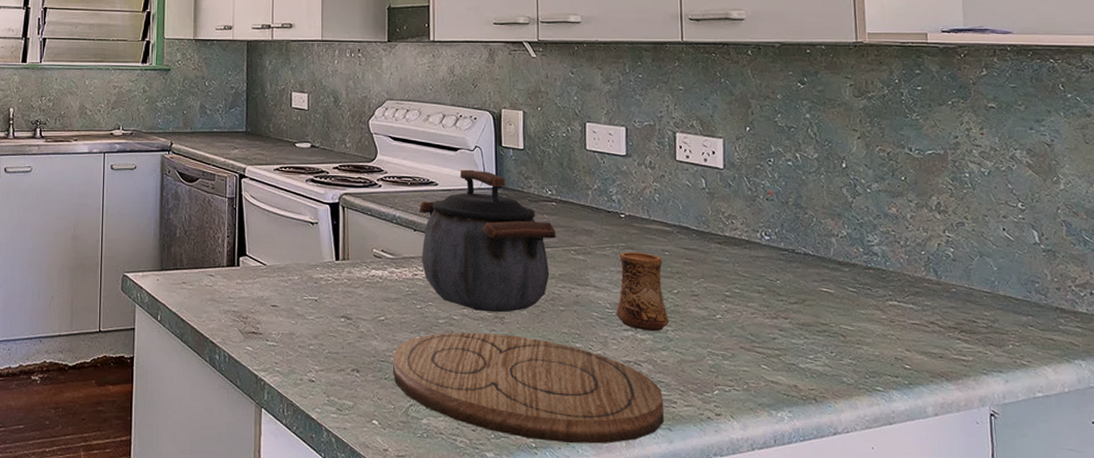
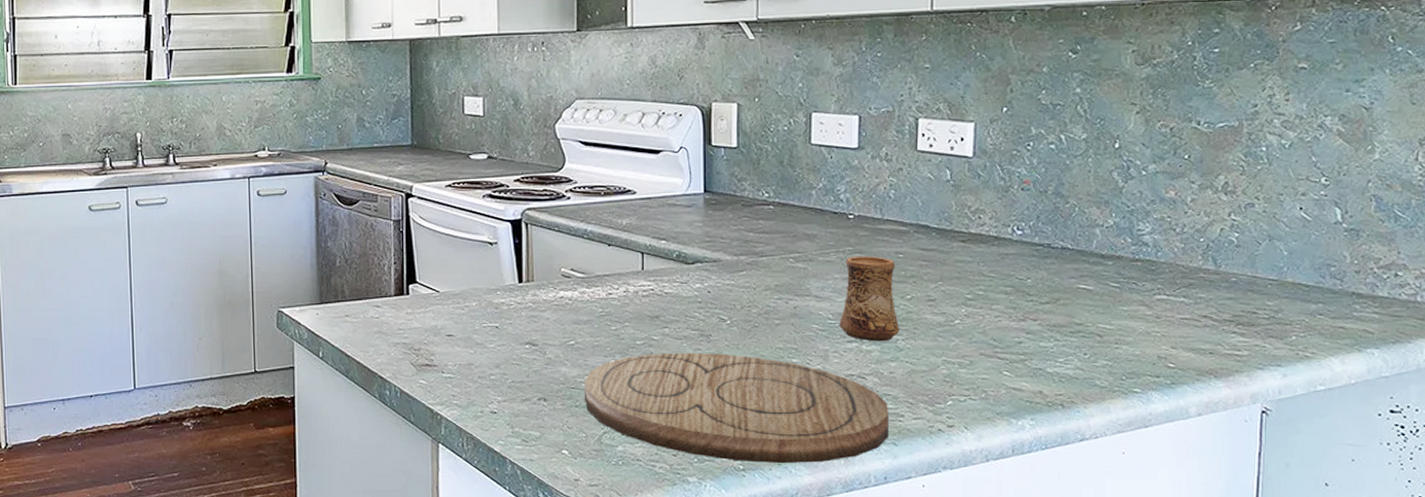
kettle: present [419,169,556,313] -> none [614,174,772,330]

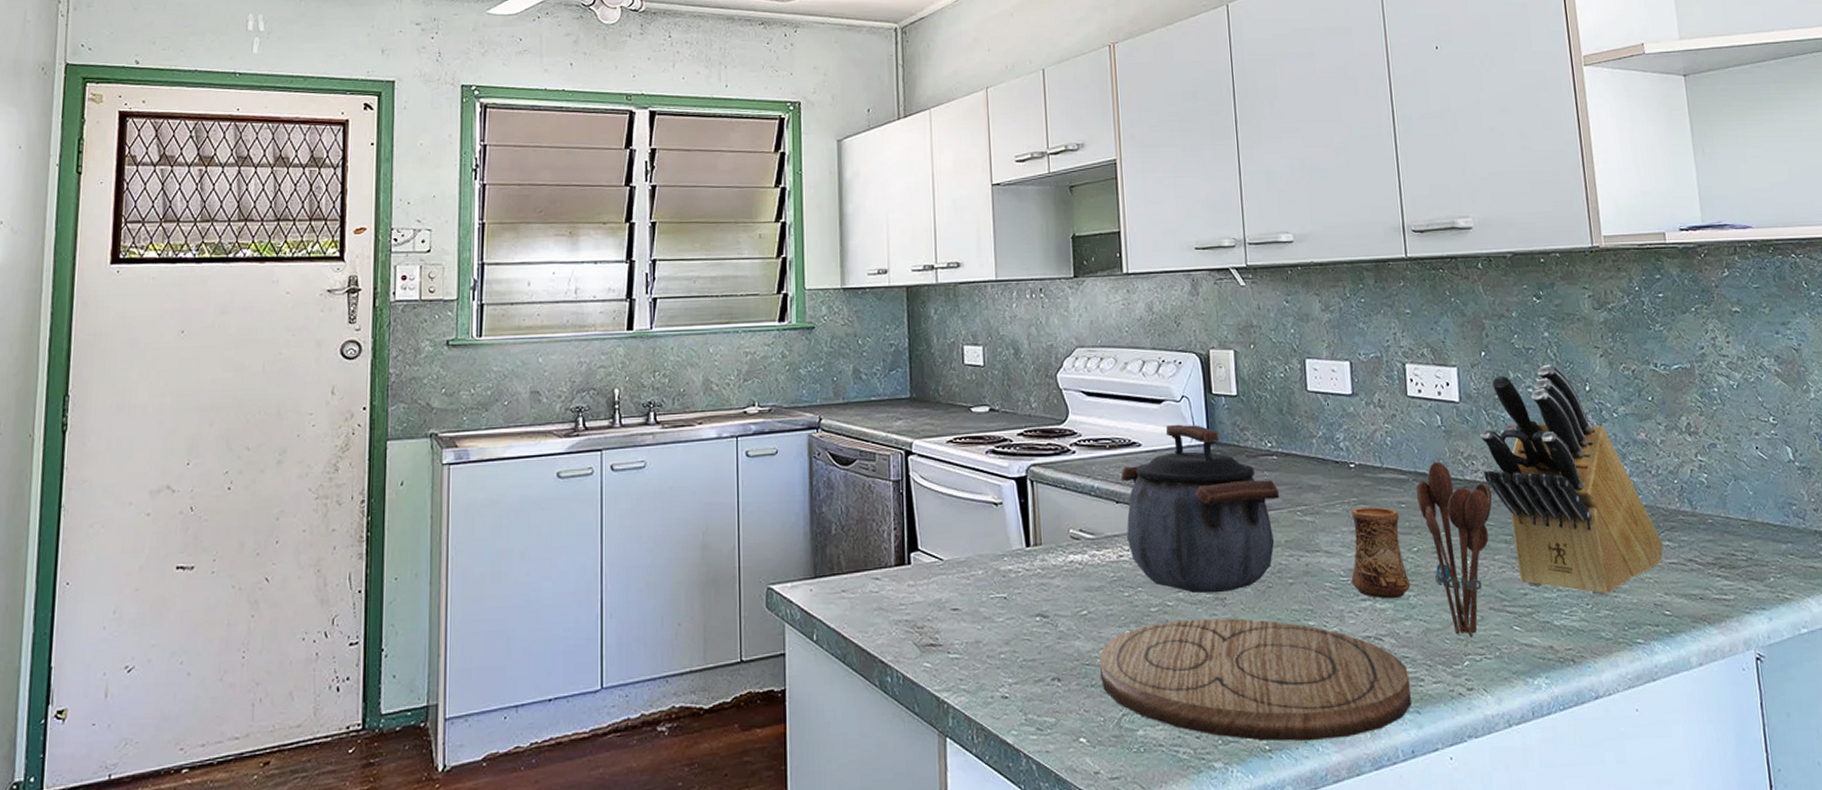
kettle: none [614,174,772,330] -> present [1120,424,1279,594]
utensil holder: none [915,214,996,380] -> present [1416,461,1492,637]
knife block: none [990,120,1178,347] -> present [1479,364,1664,596]

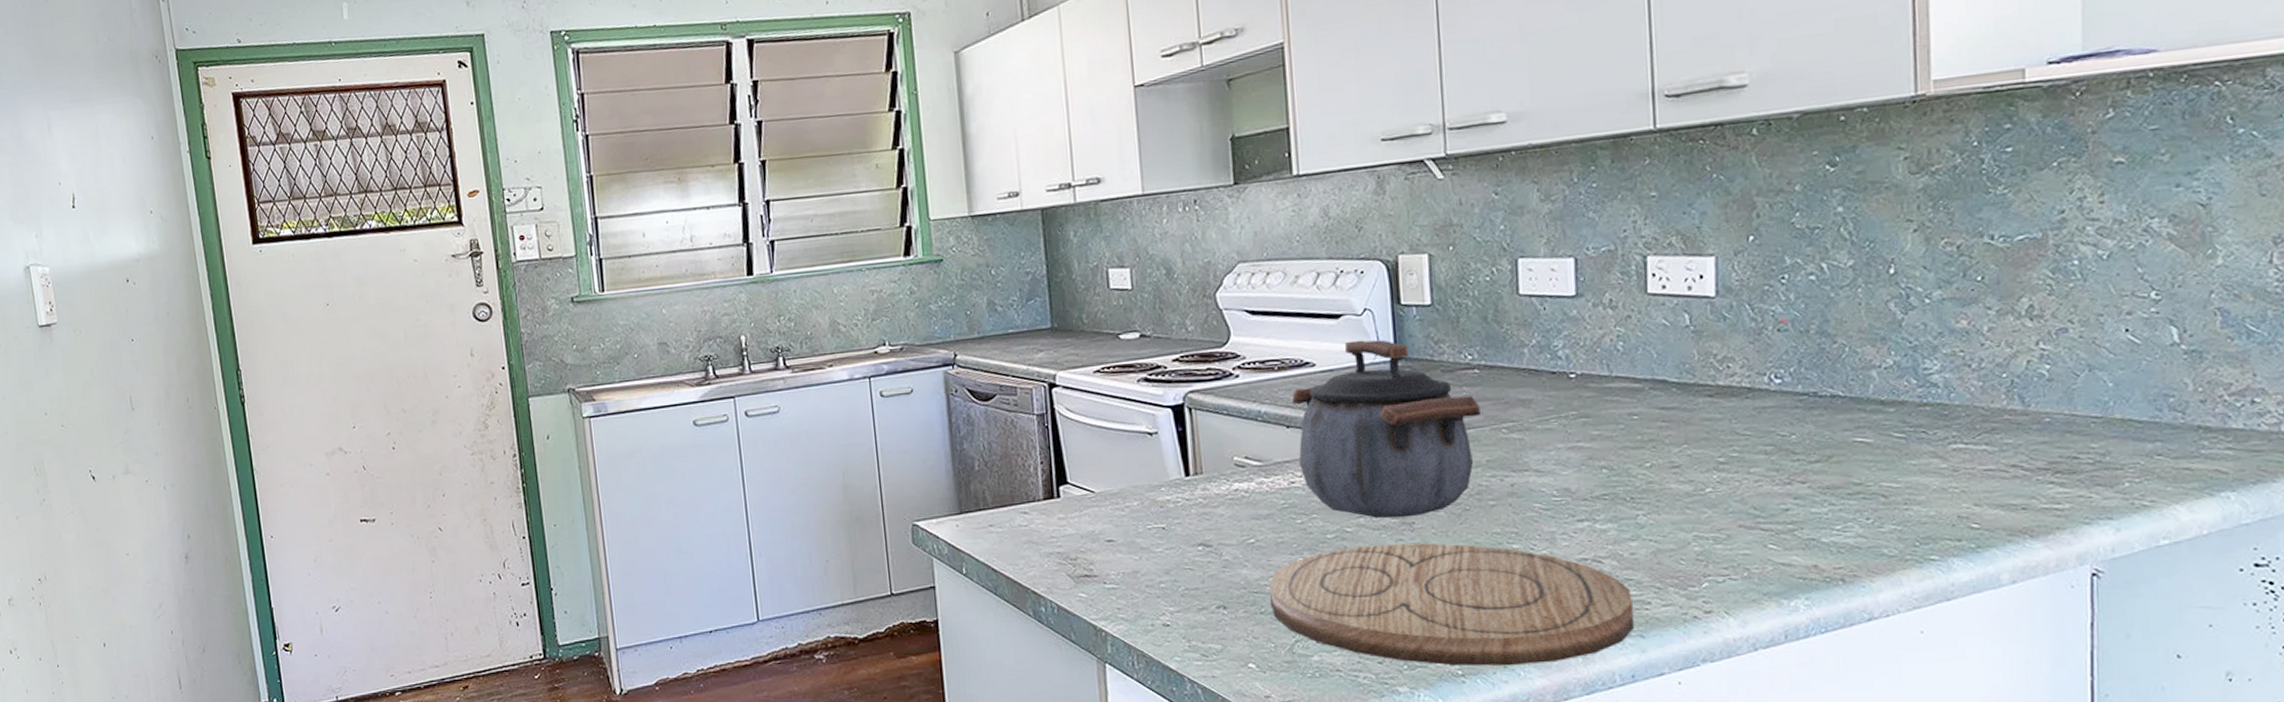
cup: present [1351,507,1411,599] -> none [1566,420,1640,519]
utensil holder: present [1416,461,1492,637] -> none [1652,366,1751,557]
knife block: present [1479,364,1664,596] -> none [1739,245,1979,510]

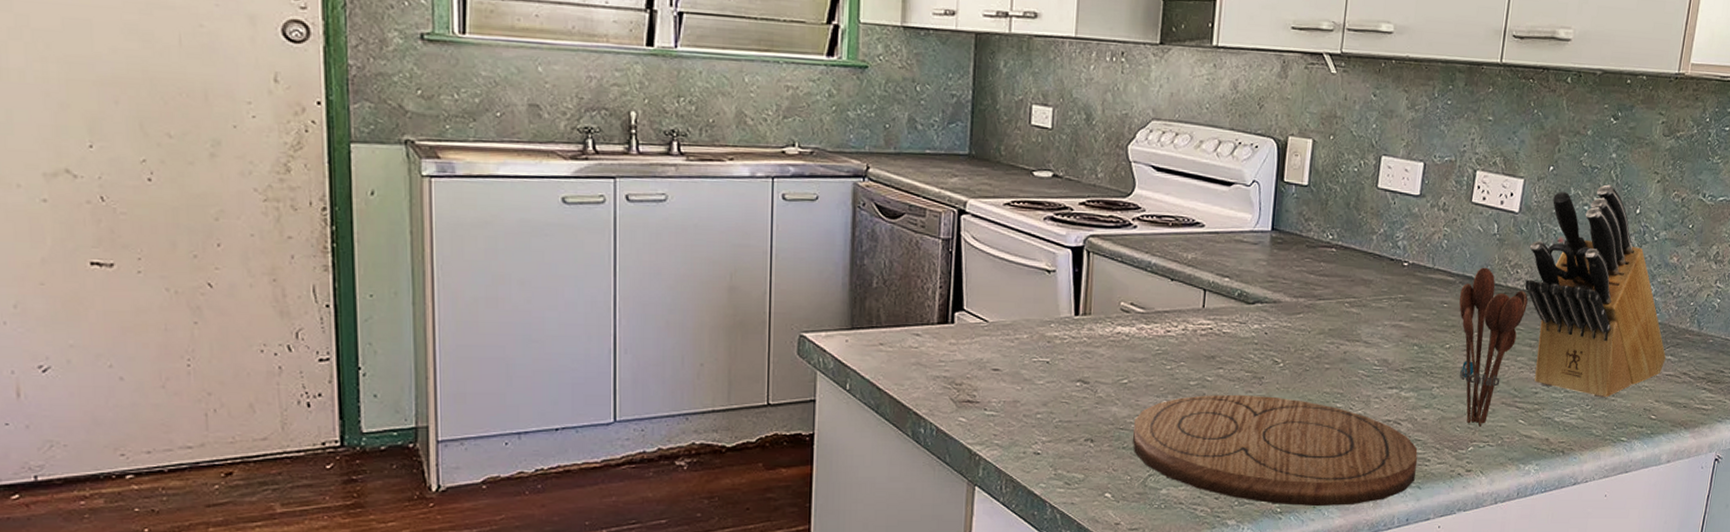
kettle: present [1291,339,1480,518] -> none [1176,208,1332,372]
utensil holder: none [1652,366,1751,557] -> present [1459,267,1528,427]
knife block: none [1739,245,1979,510] -> present [1524,184,1667,399]

